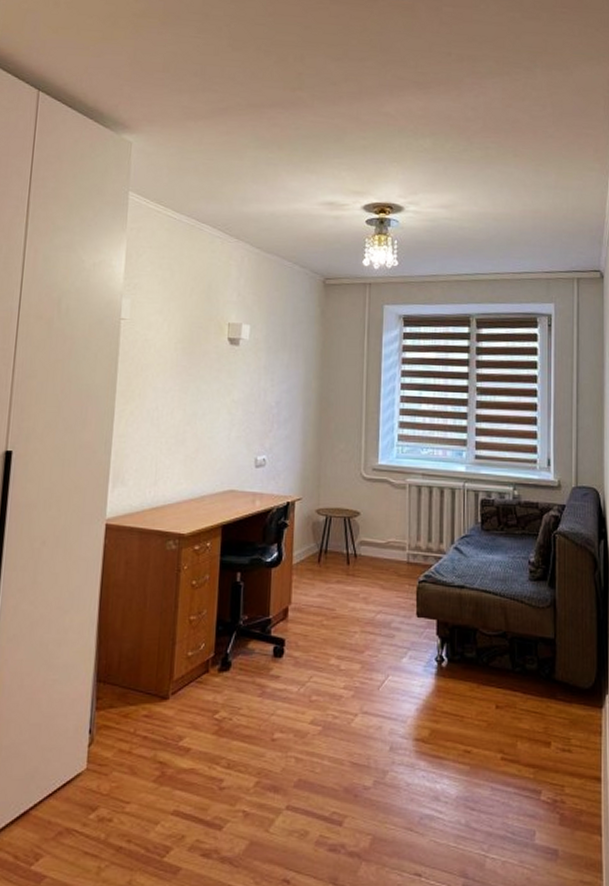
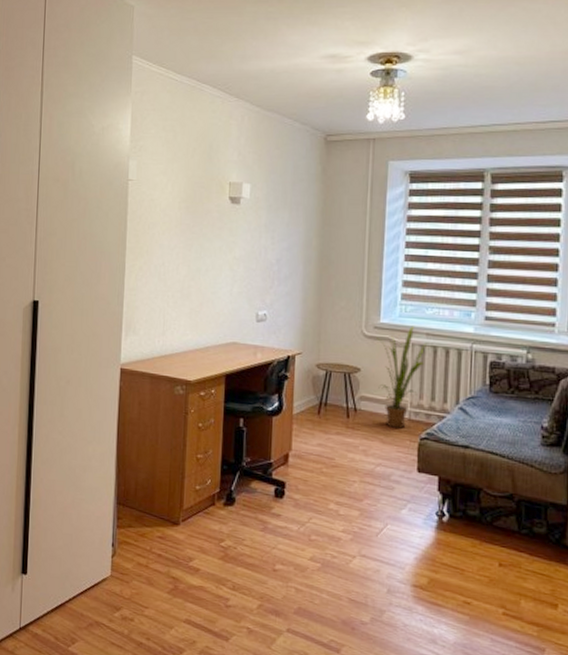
house plant: none [372,466,424,572] -> present [374,326,428,429]

